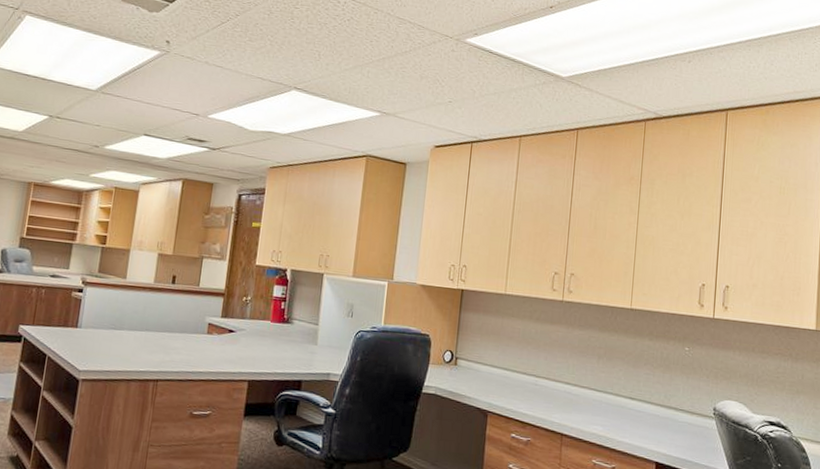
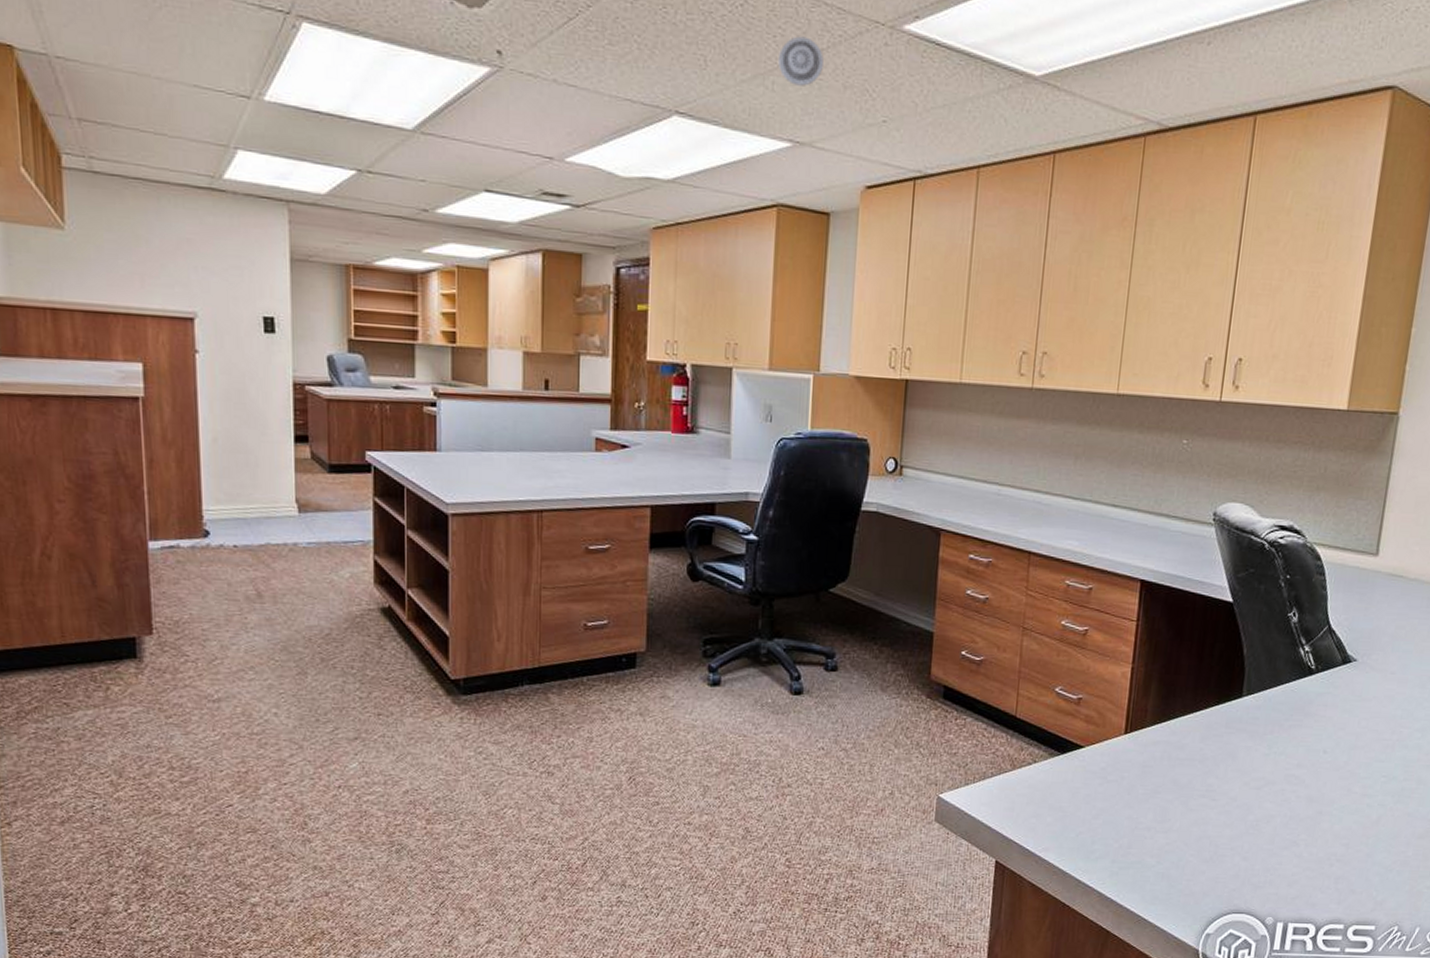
smoke detector: none [373,42,407,76] -> present [779,36,824,86]

